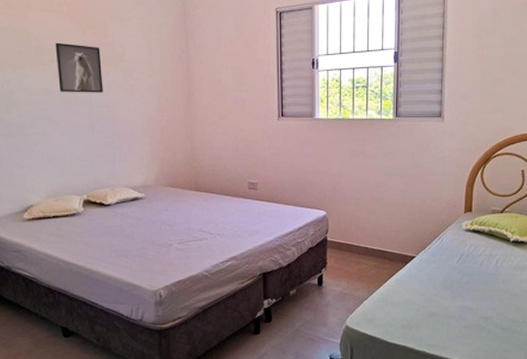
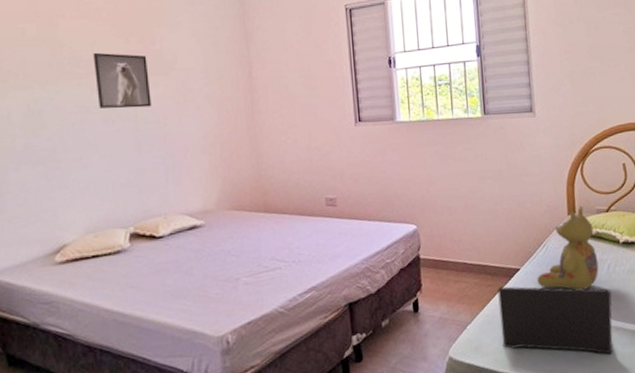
laptop: none [393,271,497,337] -> present [497,286,613,354]
stuffed bear: none [430,205,488,280] -> present [537,205,599,290]

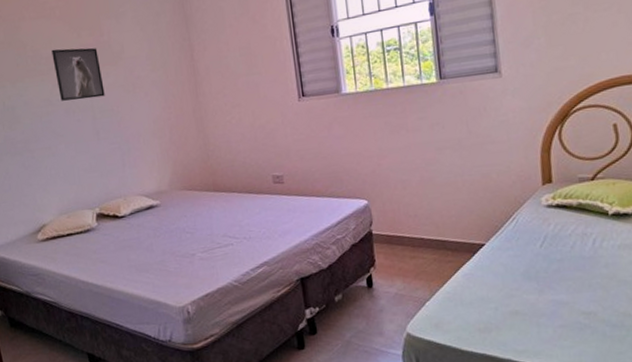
laptop: present [497,286,613,354] -> none [459,262,599,337]
stuffed bear: present [537,205,599,290] -> none [505,174,582,267]

